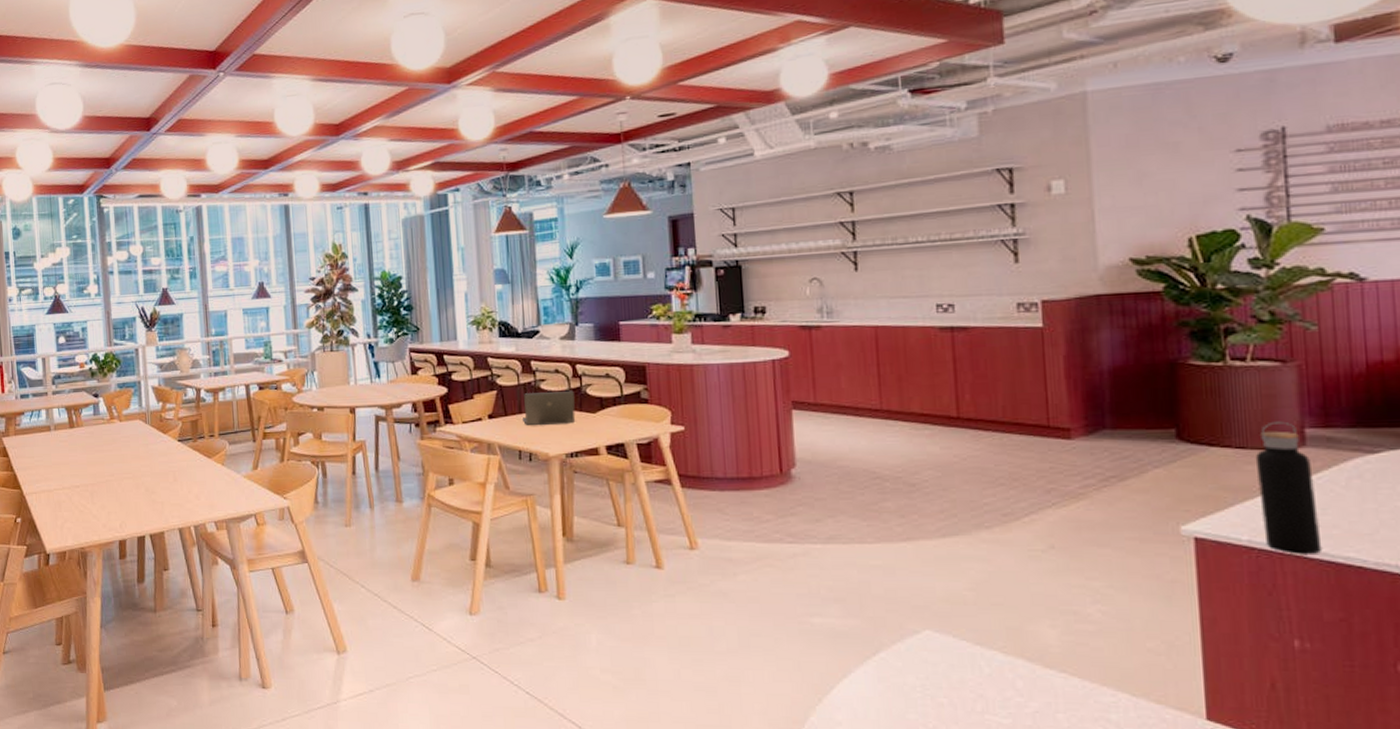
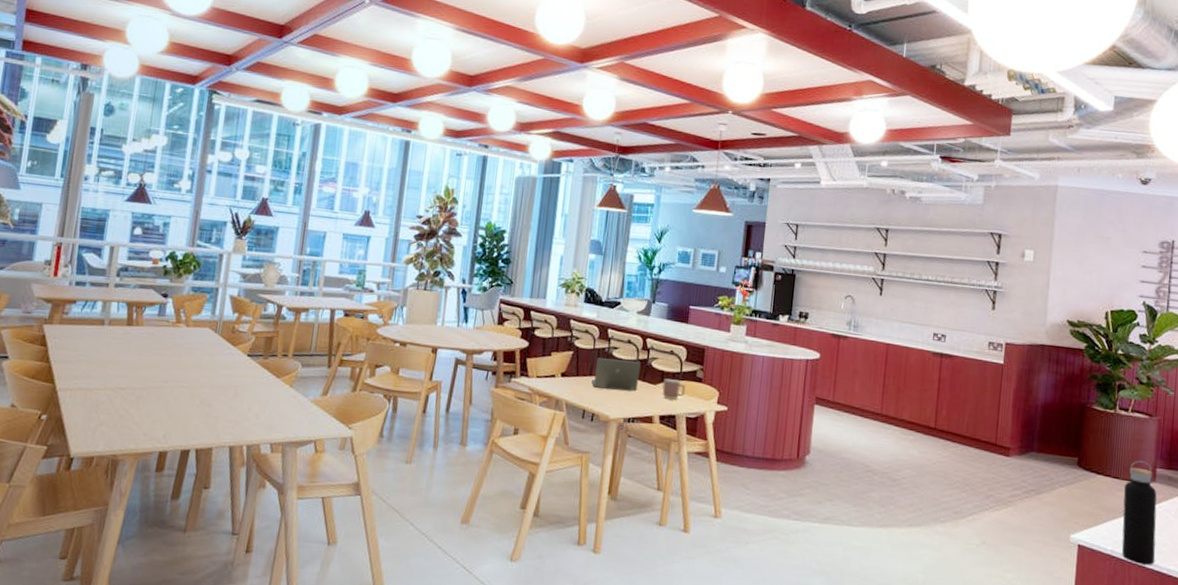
mug: none [603,404,631,427] -> present [662,378,686,400]

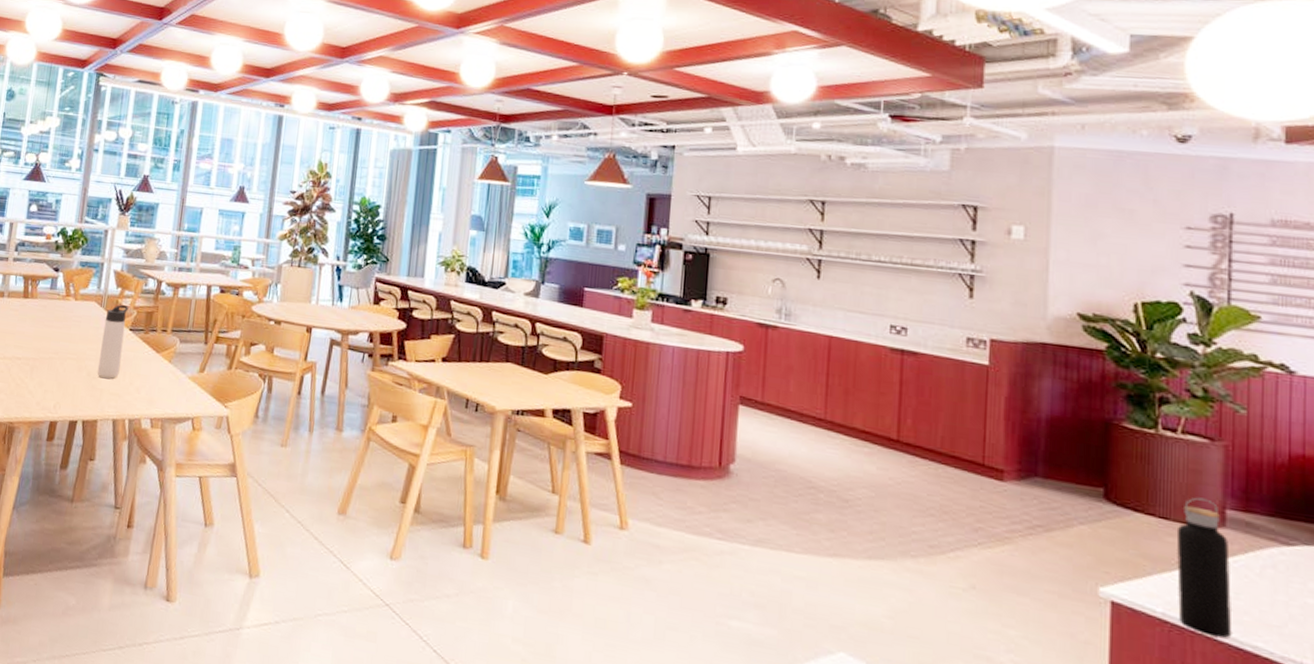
thermos bottle: none [211,330,246,406] -> present [97,305,129,379]
laptop: present [592,358,641,392] -> none [475,342,530,381]
mug: present [662,378,686,400] -> none [555,368,582,392]

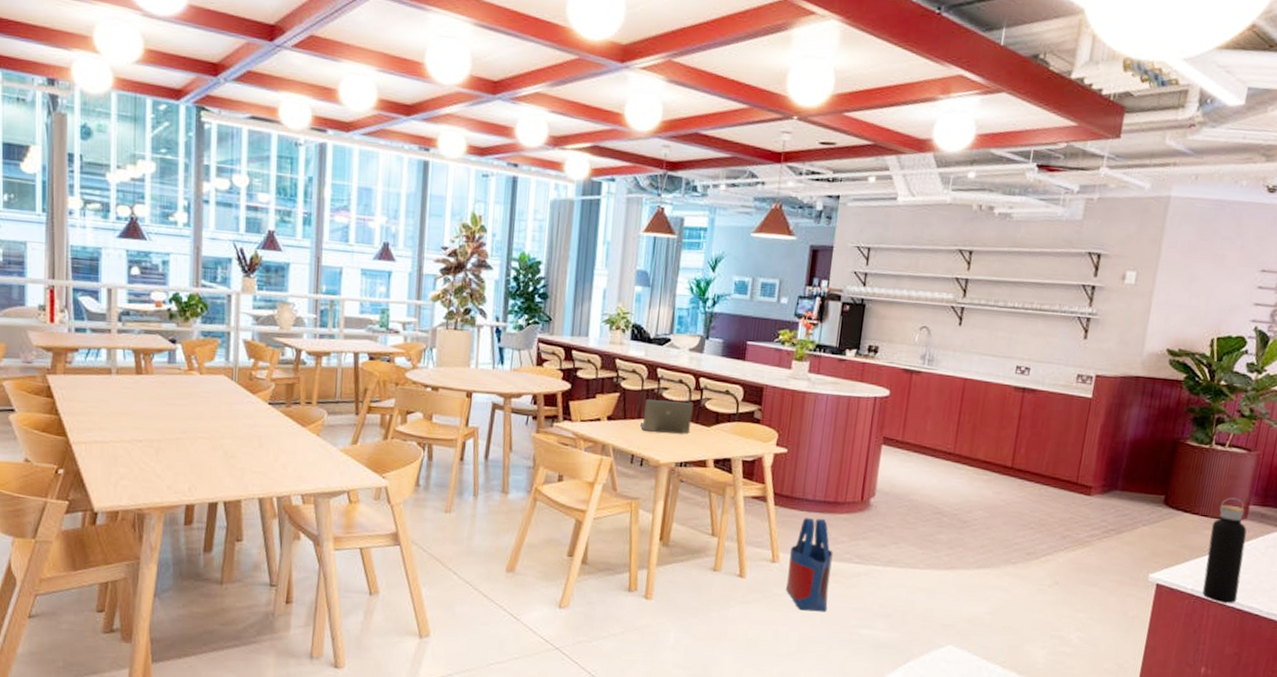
thermos bottle: present [97,305,129,379] -> none [235,377,265,457]
laptop: none [475,342,530,381] -> present [640,399,693,434]
tote bag: none [636,480,690,595] -> present [785,517,833,612]

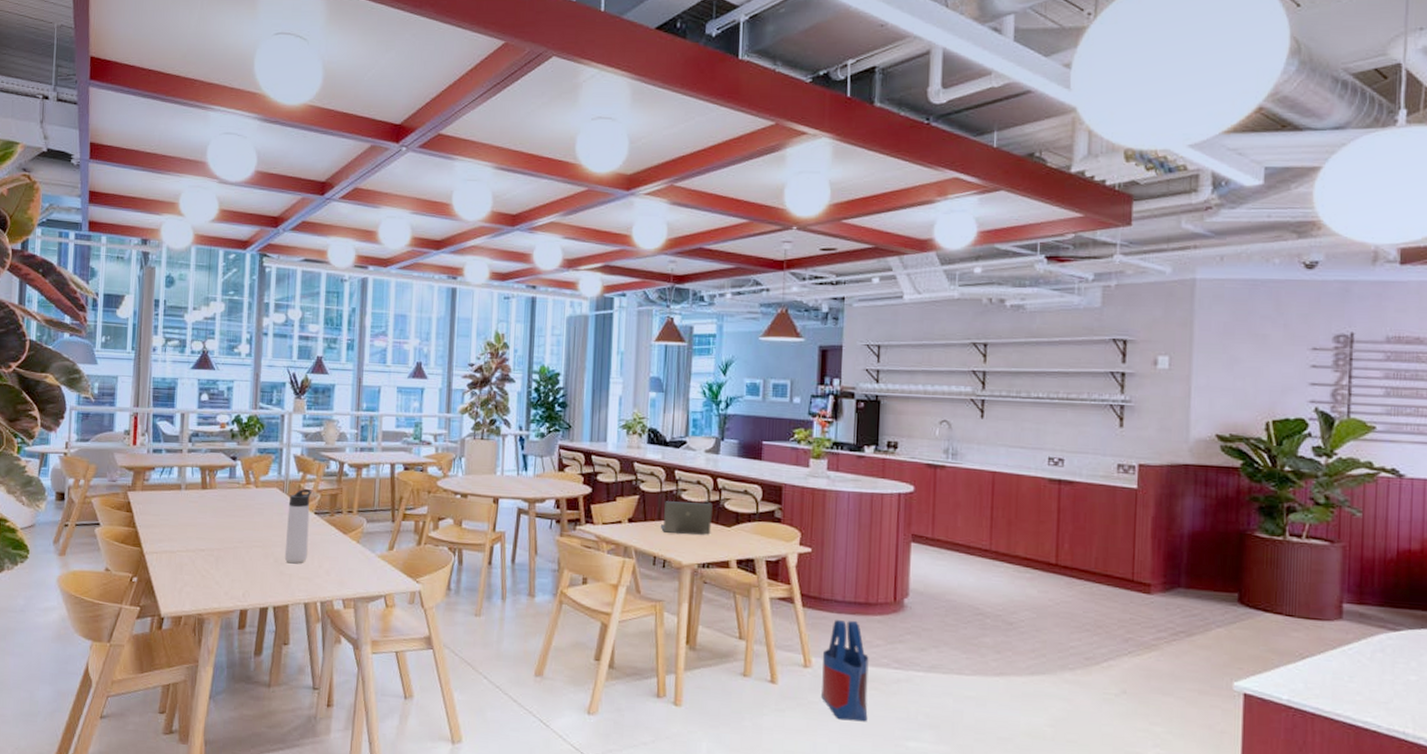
thermos bottle: none [235,377,265,457] -> present [284,489,312,564]
water bottle: present [1203,497,1247,602] -> none [1300,594,1347,716]

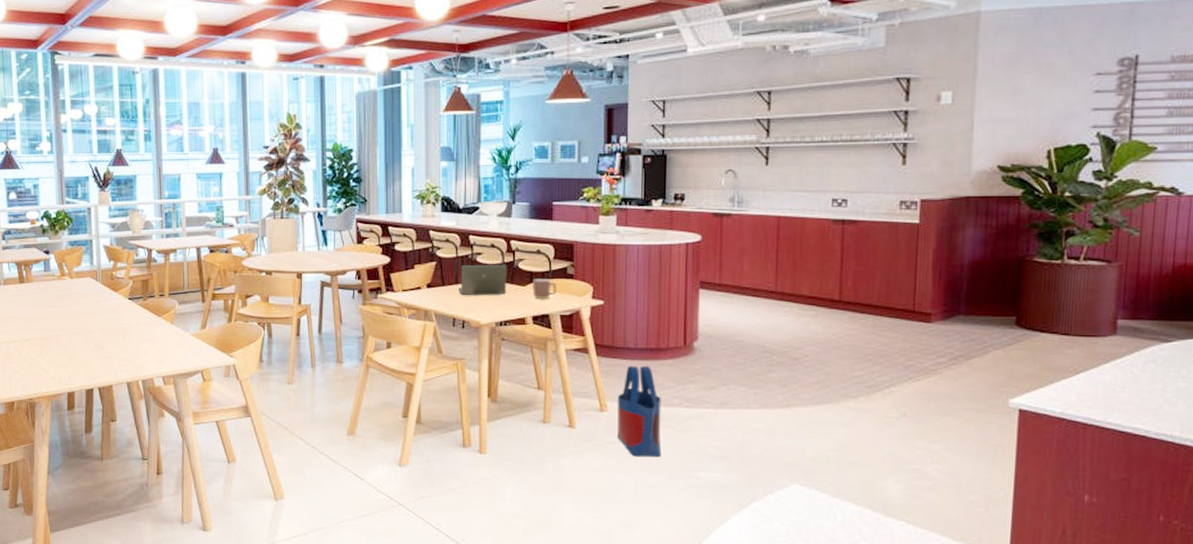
thermos bottle: present [284,489,312,564] -> none [103,277,126,347]
mug: none [738,520,764,542] -> present [533,279,557,299]

